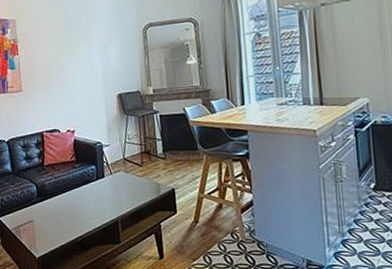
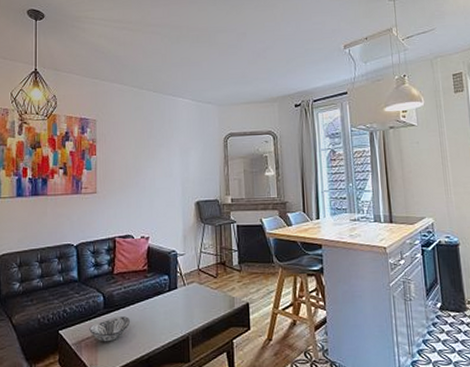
decorative bowl: none [26,204,63,227] -> present [89,316,130,342]

